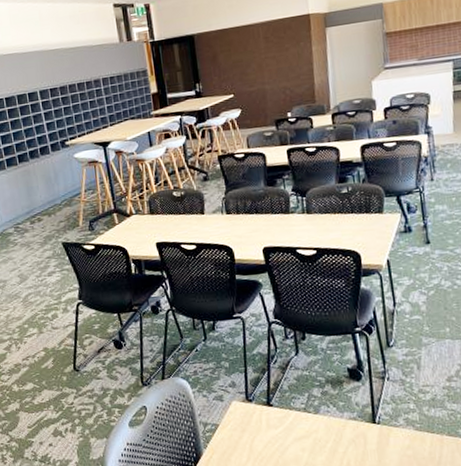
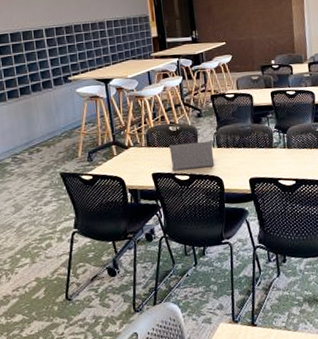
laptop computer: none [174,206,224,240] -> present [169,140,215,171]

